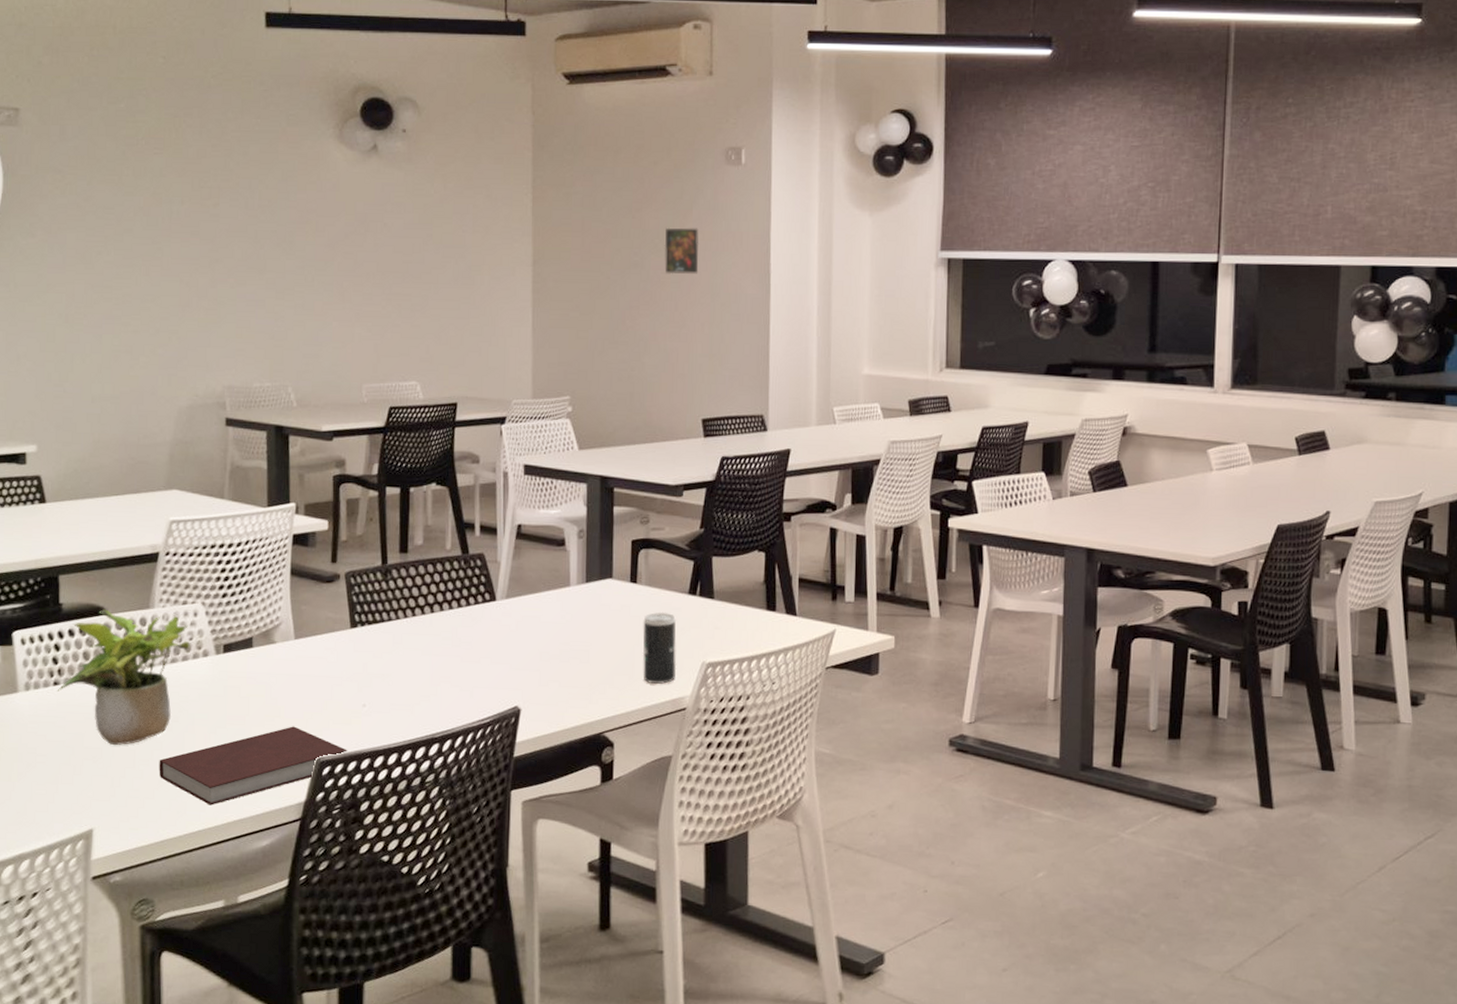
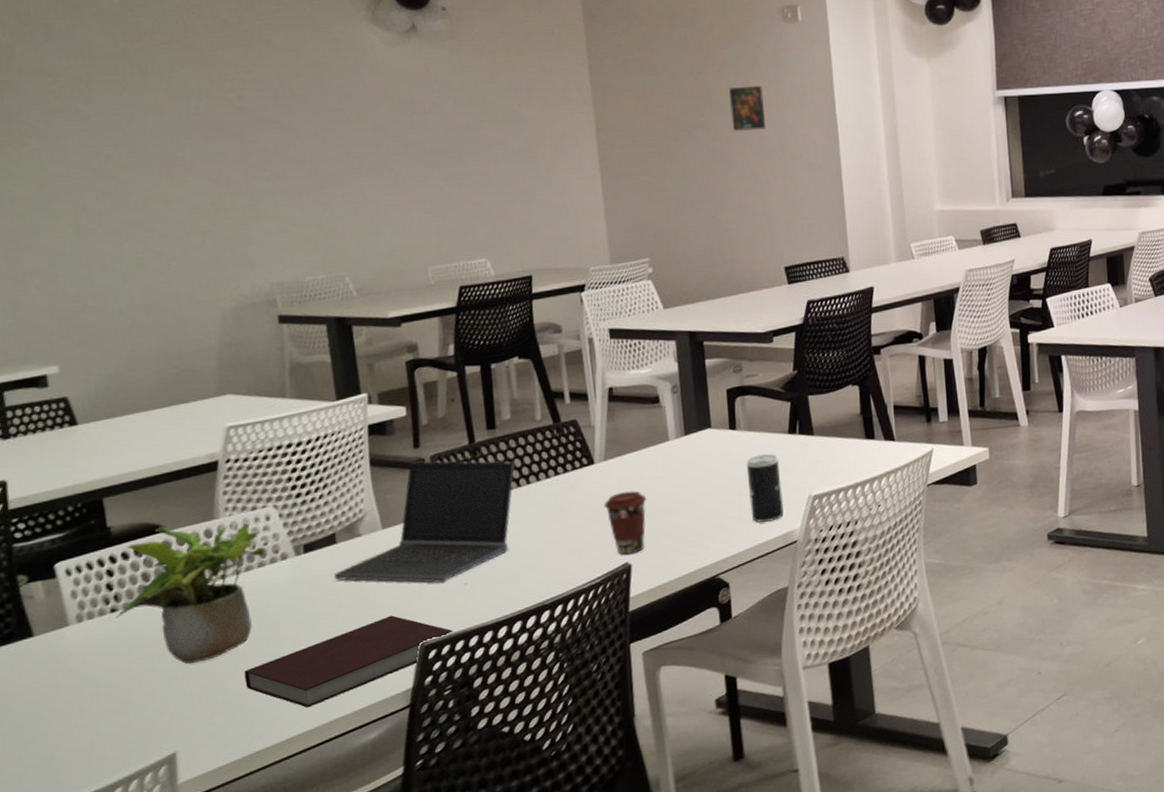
laptop computer: none [247,576,422,701] -> present [333,461,515,583]
coffee cup: none [500,633,543,698] -> present [603,490,647,555]

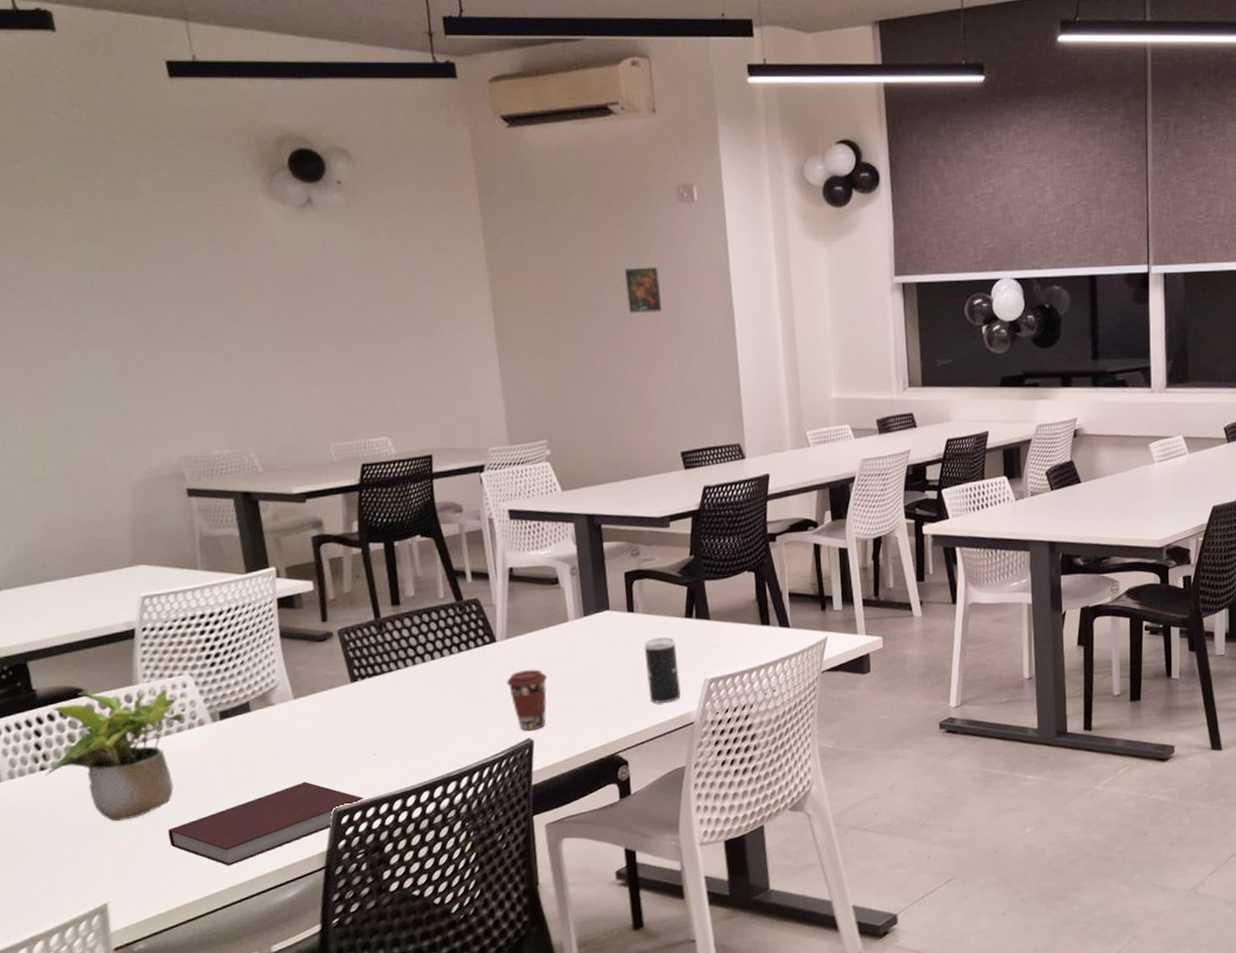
laptop computer: present [333,461,515,583] -> none [249,635,420,753]

